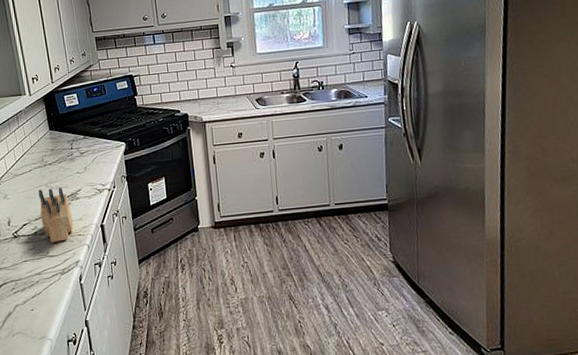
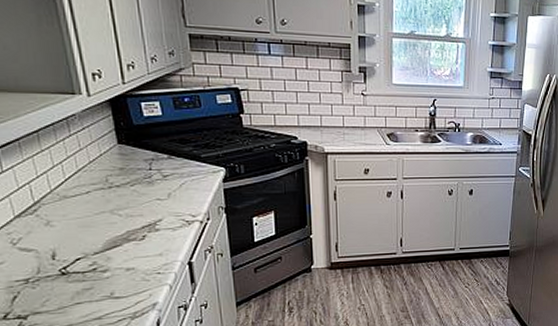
knife block: present [38,188,73,244] -> none [99,216,150,283]

